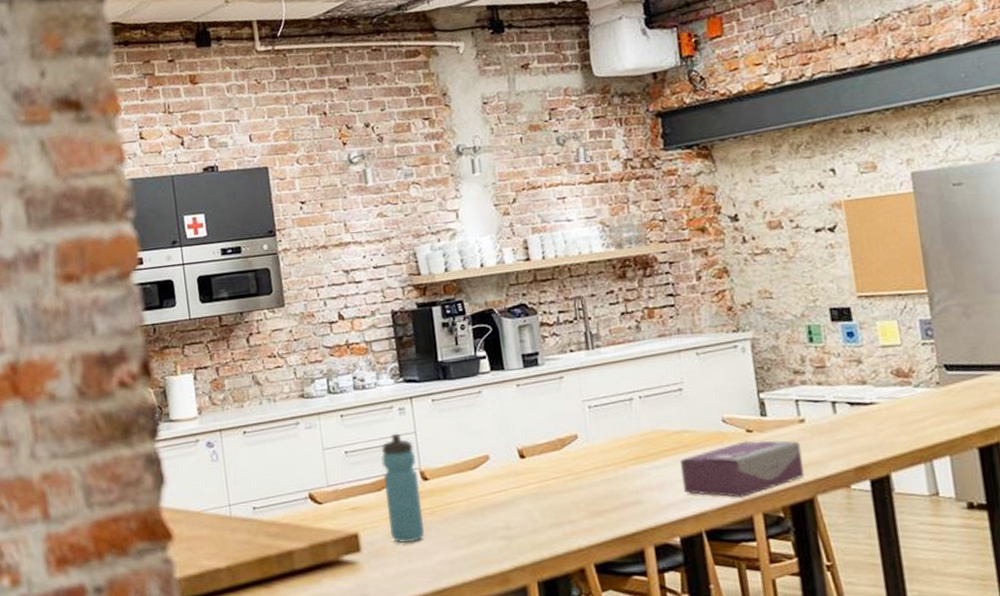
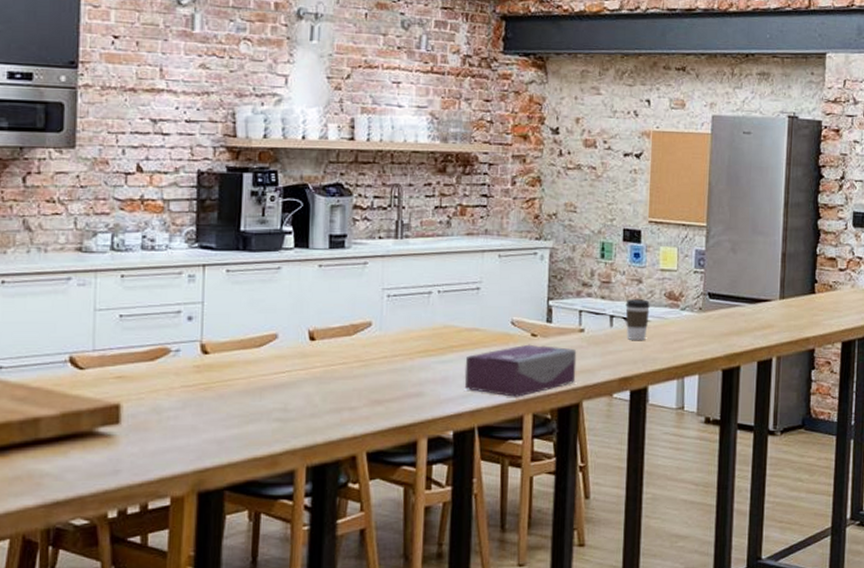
water bottle: present [381,433,424,543] -> none [157,301,199,417]
coffee cup: none [847,380,878,426] -> present [625,299,650,341]

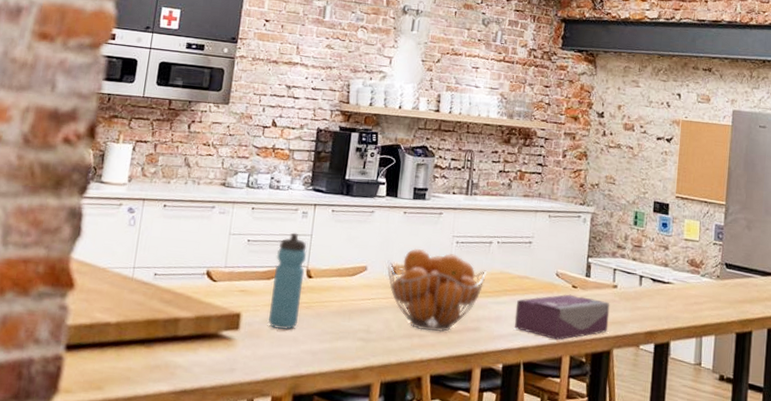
water bottle: none [157,301,199,417] -> present [268,232,307,330]
fruit basket: none [303,308,428,402] -> present [387,249,488,332]
coffee cup: present [625,299,650,341] -> none [653,263,674,301]

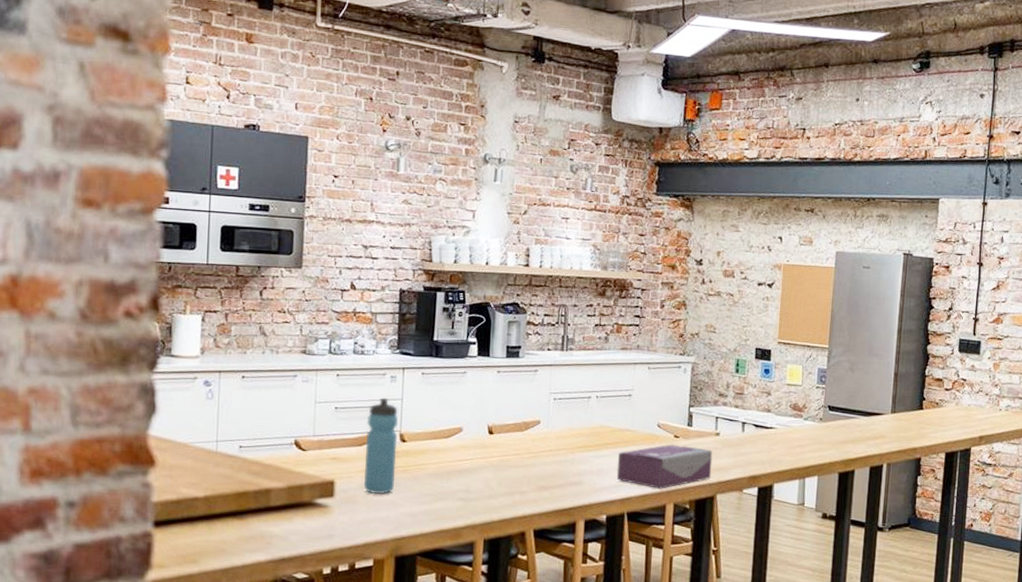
fruit basket: present [387,249,488,332] -> none [483,407,587,488]

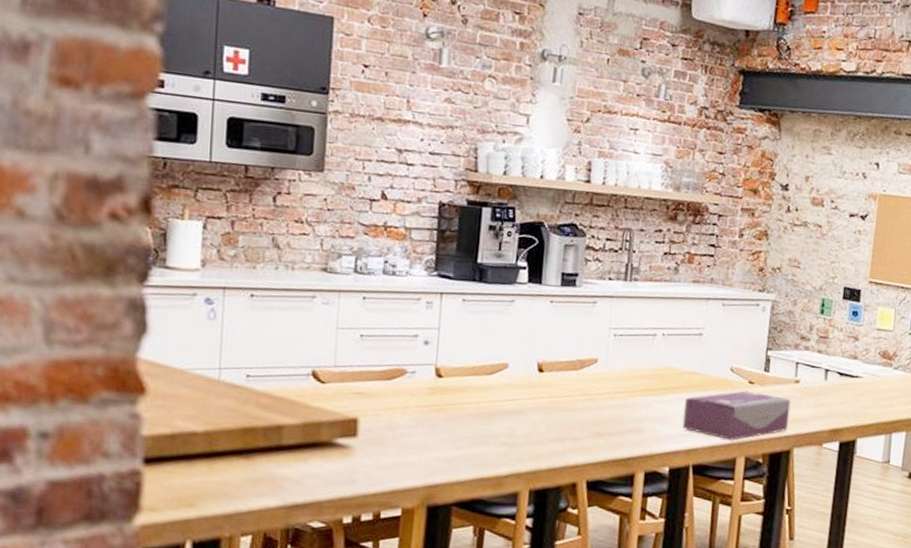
water bottle: present [364,397,399,494] -> none [392,326,435,435]

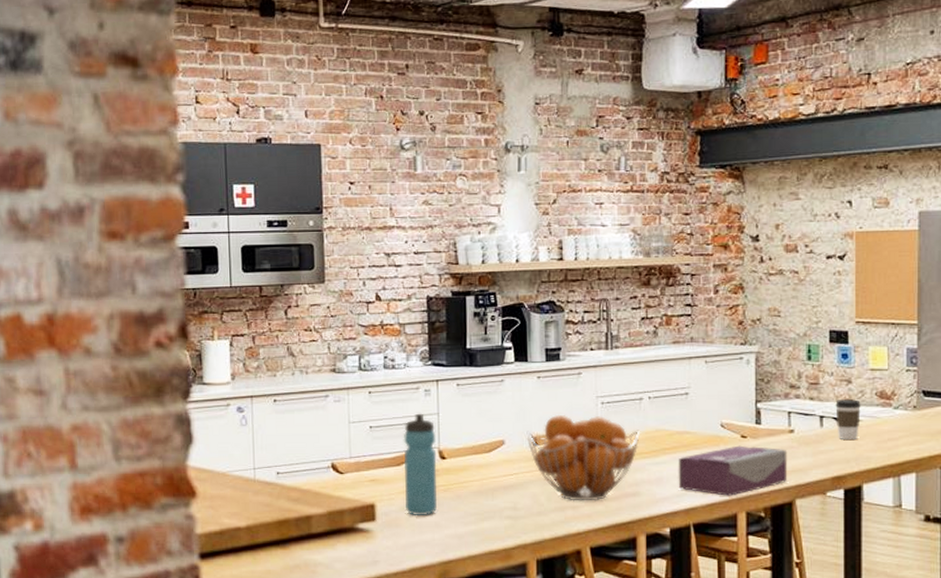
water bottle: none [392,326,435,435] -> present [403,413,437,515]
fruit basket: none [532,343,651,435] -> present [526,415,641,501]
coffee cup: none [840,355,865,396] -> present [835,399,861,441]

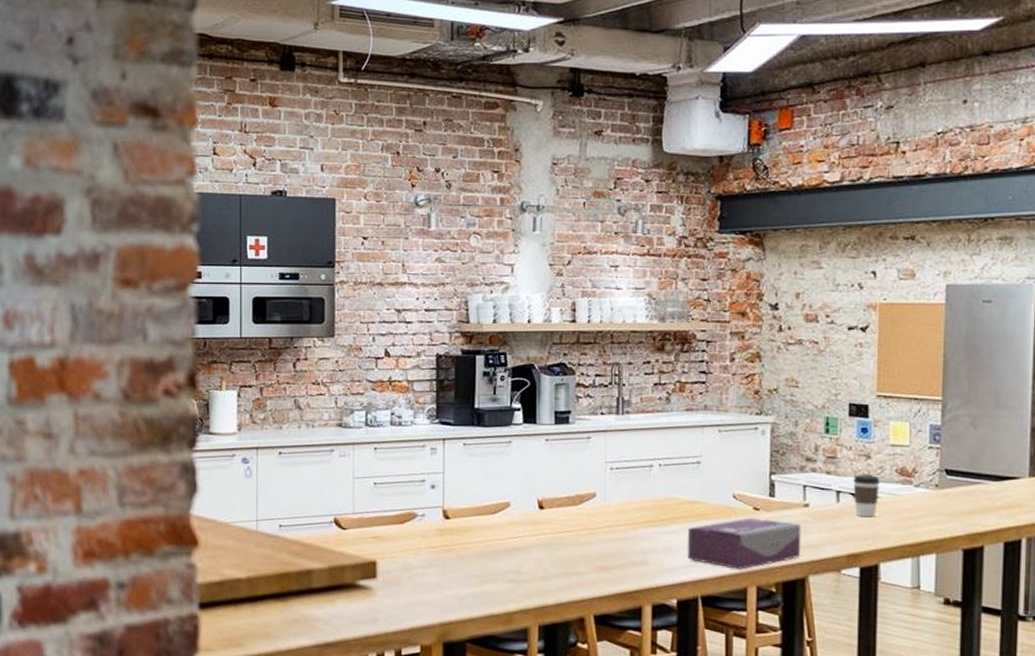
water bottle: present [403,413,437,515] -> none [407,471,441,575]
fruit basket: present [526,415,641,501] -> none [532,479,650,569]

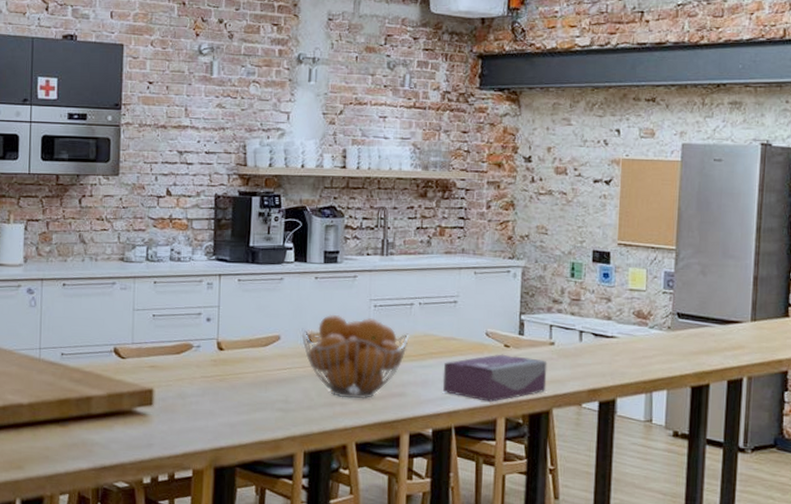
fruit basket: none [532,479,650,569] -> present [301,315,410,399]
coffee cup: present [853,475,880,518] -> none [594,316,619,356]

